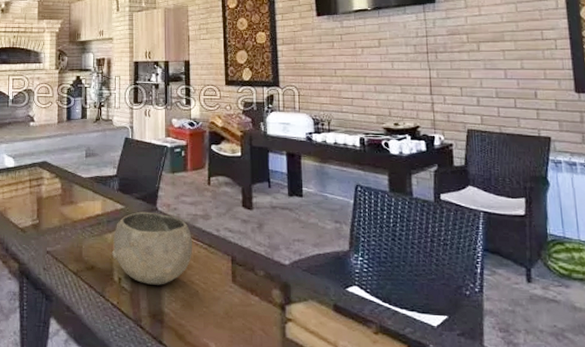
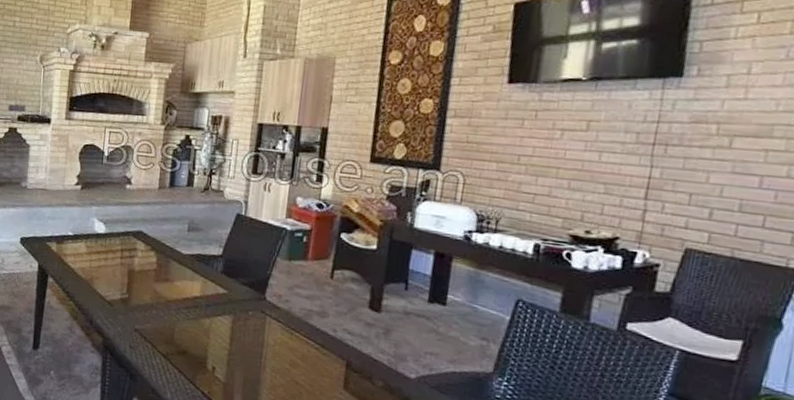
bowl: present [112,211,192,285] -> none [207,299,303,381]

